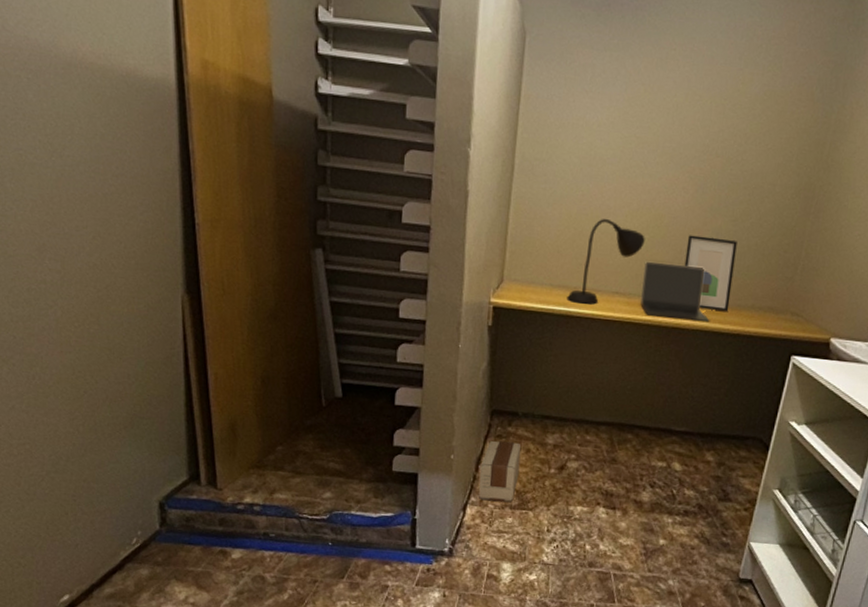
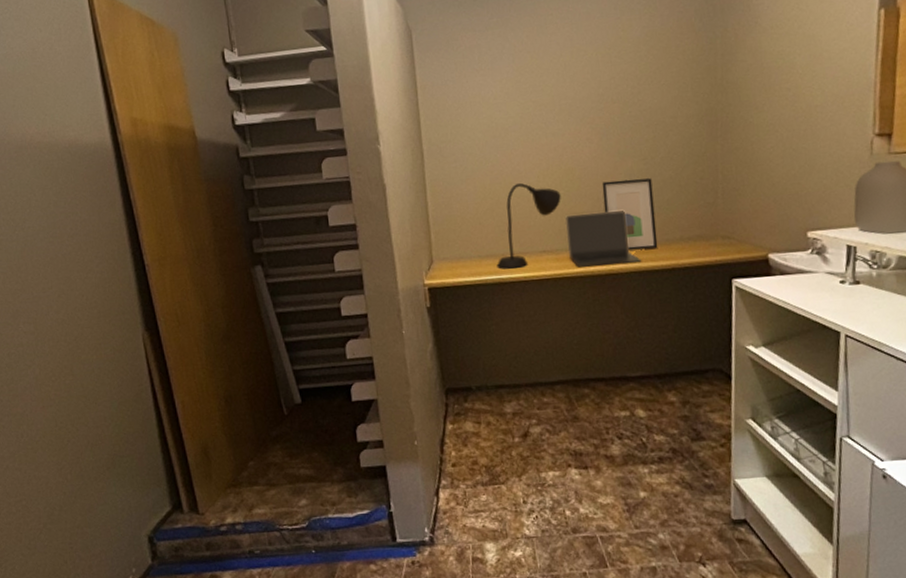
box: present [478,440,522,502] -> none [444,417,485,482]

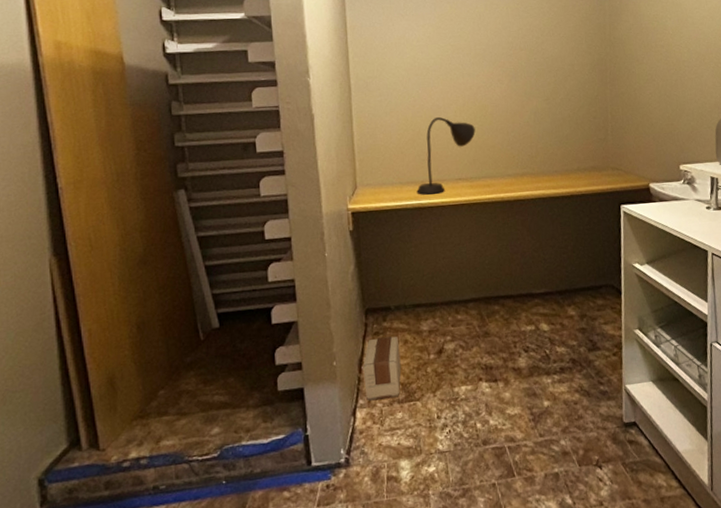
box: none [444,417,485,482] -> present [363,336,401,401]
laptop: present [564,211,642,267] -> none [478,144,545,194]
picture frame: present [602,177,658,252] -> none [511,115,559,180]

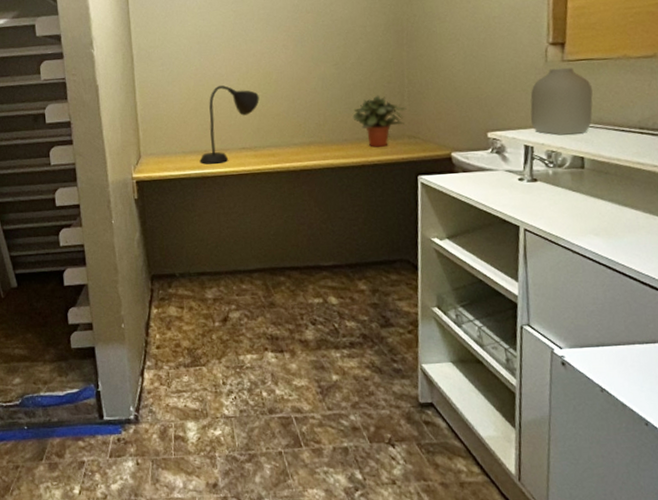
box: present [363,336,401,401] -> none [149,302,187,363]
potted plant: none [562,130,610,179] -> present [352,96,407,148]

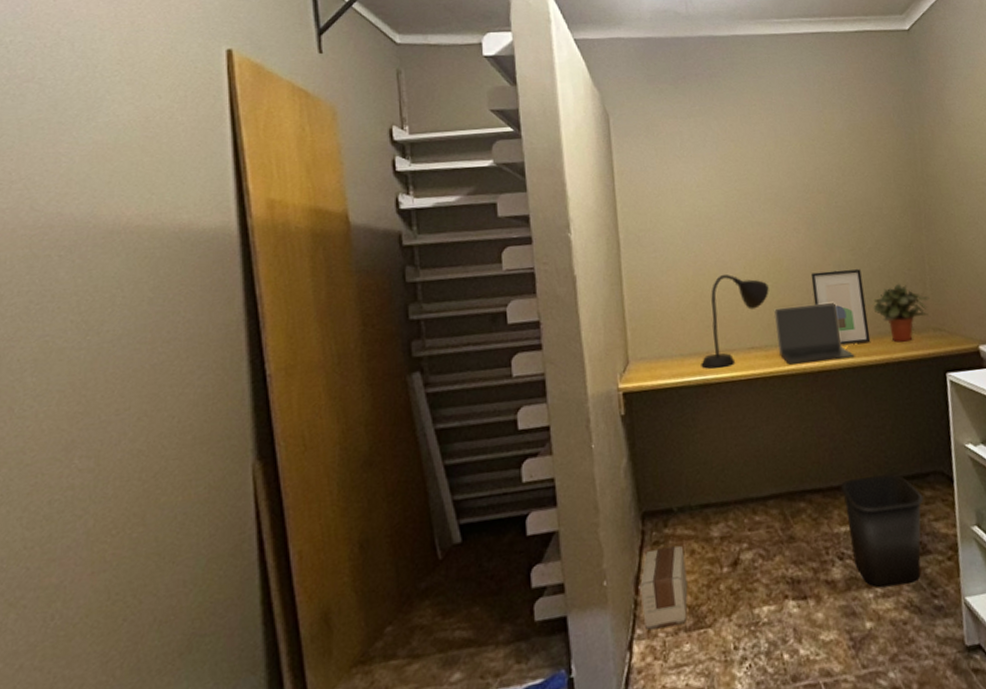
box: none [149,302,187,363] -> present [640,545,688,630]
laptop: none [262,111,334,163] -> present [773,303,855,365]
picture frame: none [297,81,349,149] -> present [810,268,871,346]
waste bin: none [315,259,390,350] -> present [840,474,924,588]

